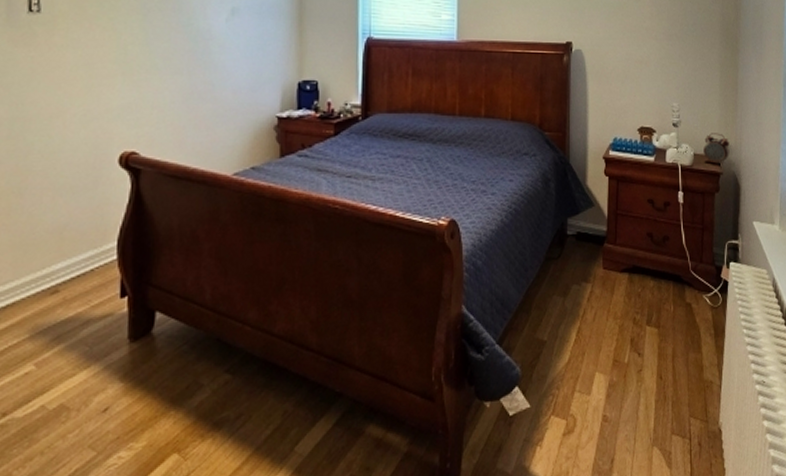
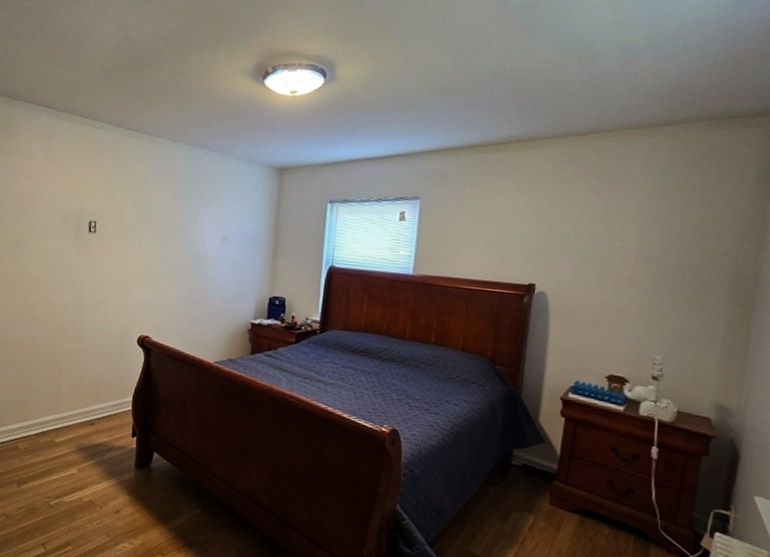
alarm clock: present [703,133,730,165] -> none [691,392,729,429]

